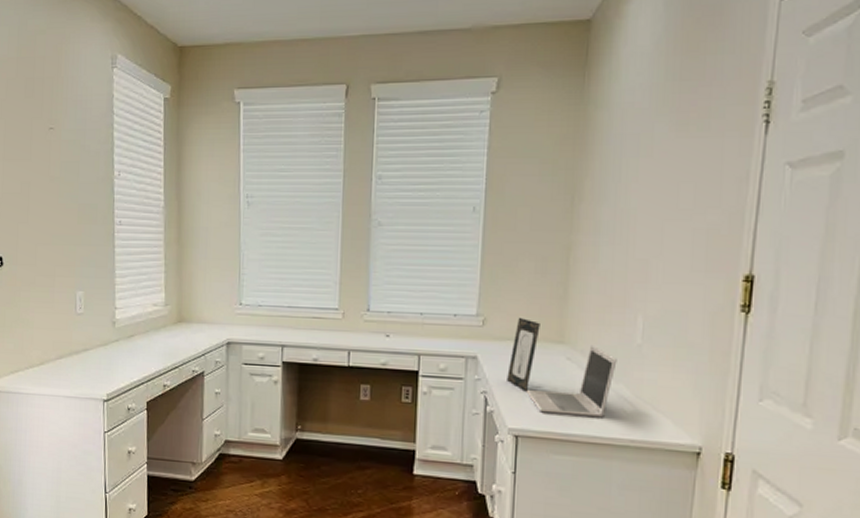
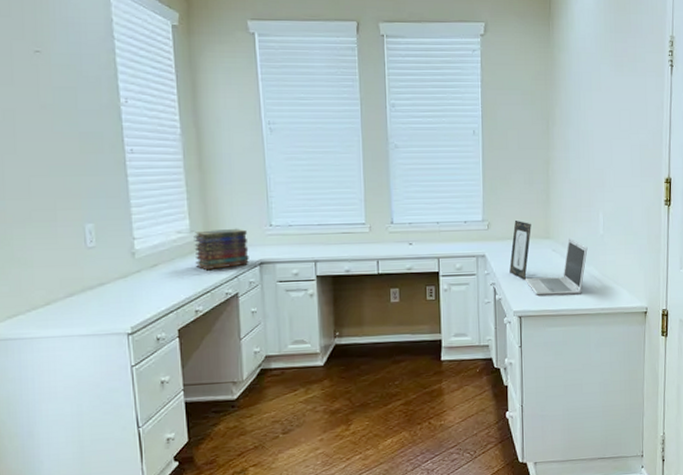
book stack: none [167,304,218,345] -> present [194,228,249,270]

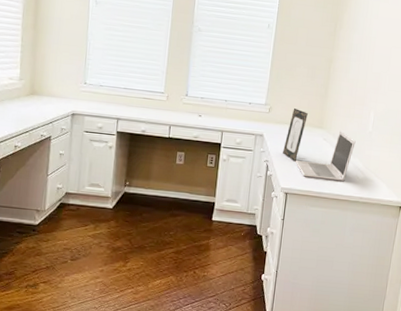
book stack: present [194,228,249,270] -> none [20,80,65,114]

